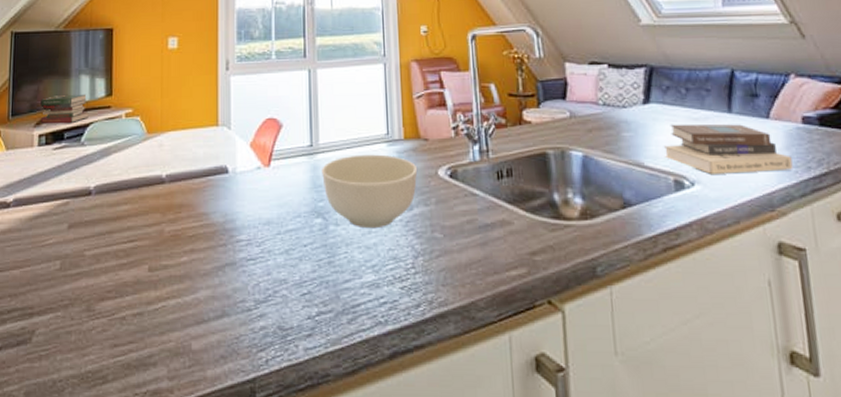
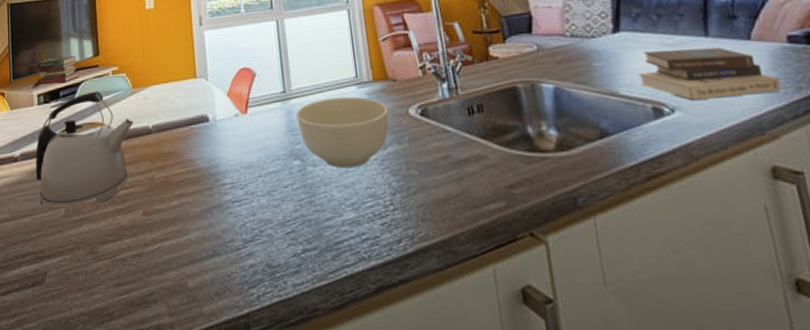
kettle: none [30,134,145,259] -> present [35,91,134,207]

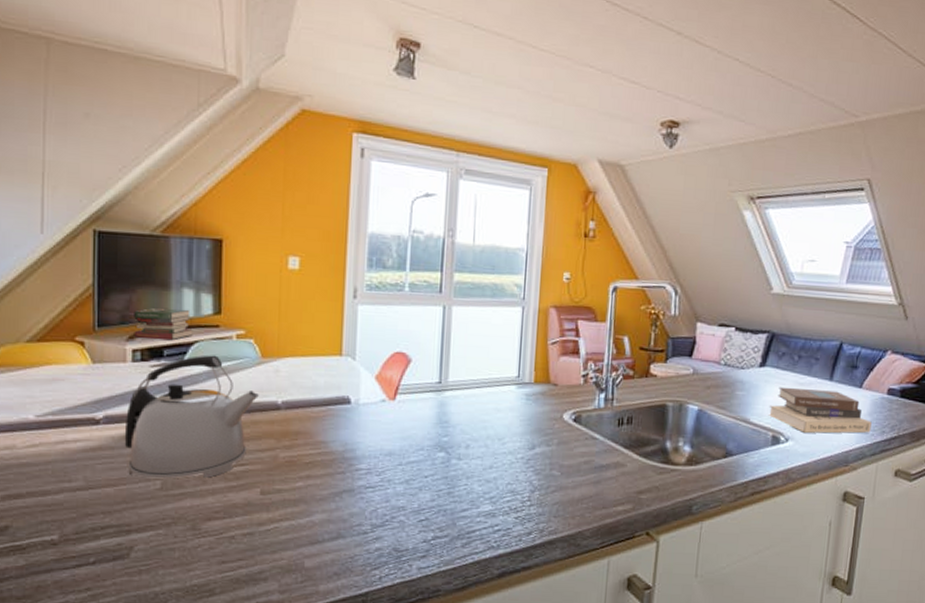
bowl: present [296,96,389,169] -> none [448,394,544,465]

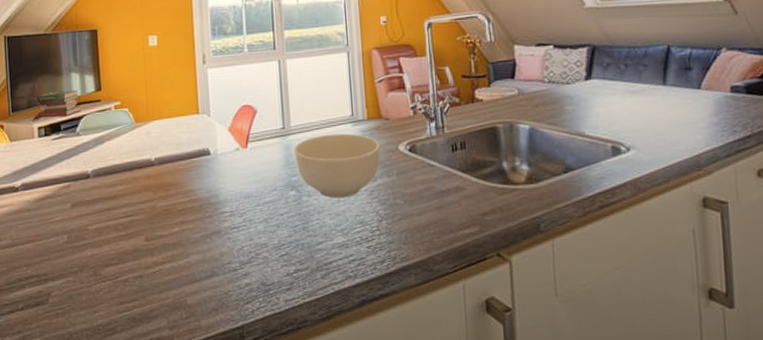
kettle: present [124,355,259,479] -> none [37,125,136,234]
bowl: none [448,394,544,465] -> present [294,133,381,198]
books: present [768,386,872,434] -> none [603,95,720,140]

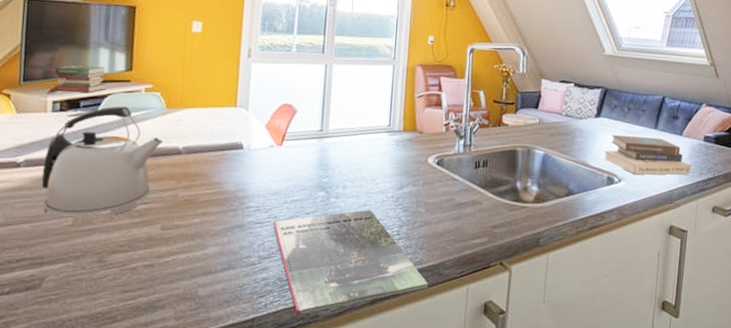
kettle: none [37,125,136,234] -> present [41,106,163,216]
magazine: none [249,206,420,322] -> present [273,210,429,316]
bowl: present [294,133,381,198] -> none [328,141,412,203]
books: none [603,95,720,140] -> present [603,134,691,175]

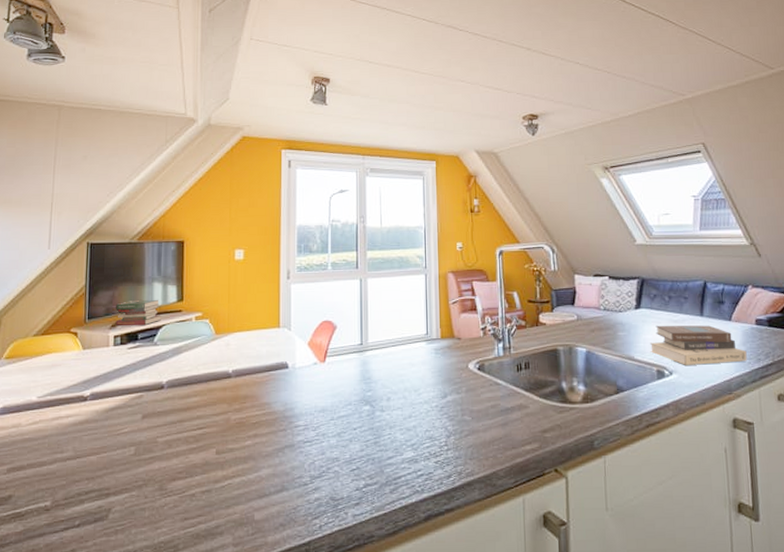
kettle: present [41,106,163,216] -> none [106,335,213,446]
magazine: present [273,210,429,316] -> none [322,421,483,537]

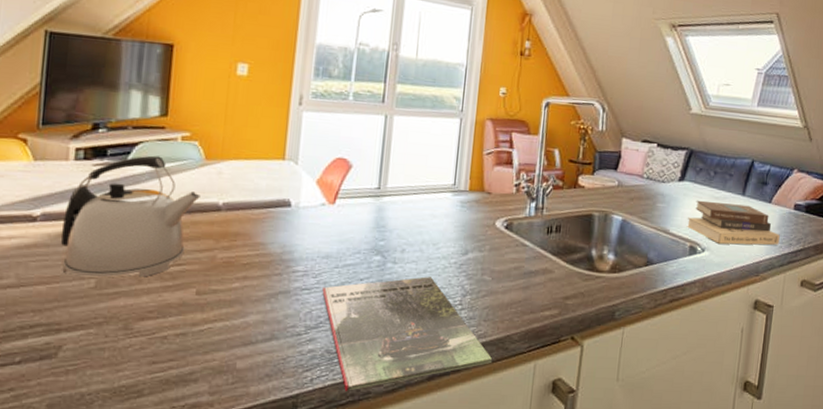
kettle: none [106,335,213,446] -> present [60,155,200,278]
books: present [116,299,161,327] -> none [79,108,139,141]
magazine: none [322,421,483,537] -> present [322,277,493,392]

